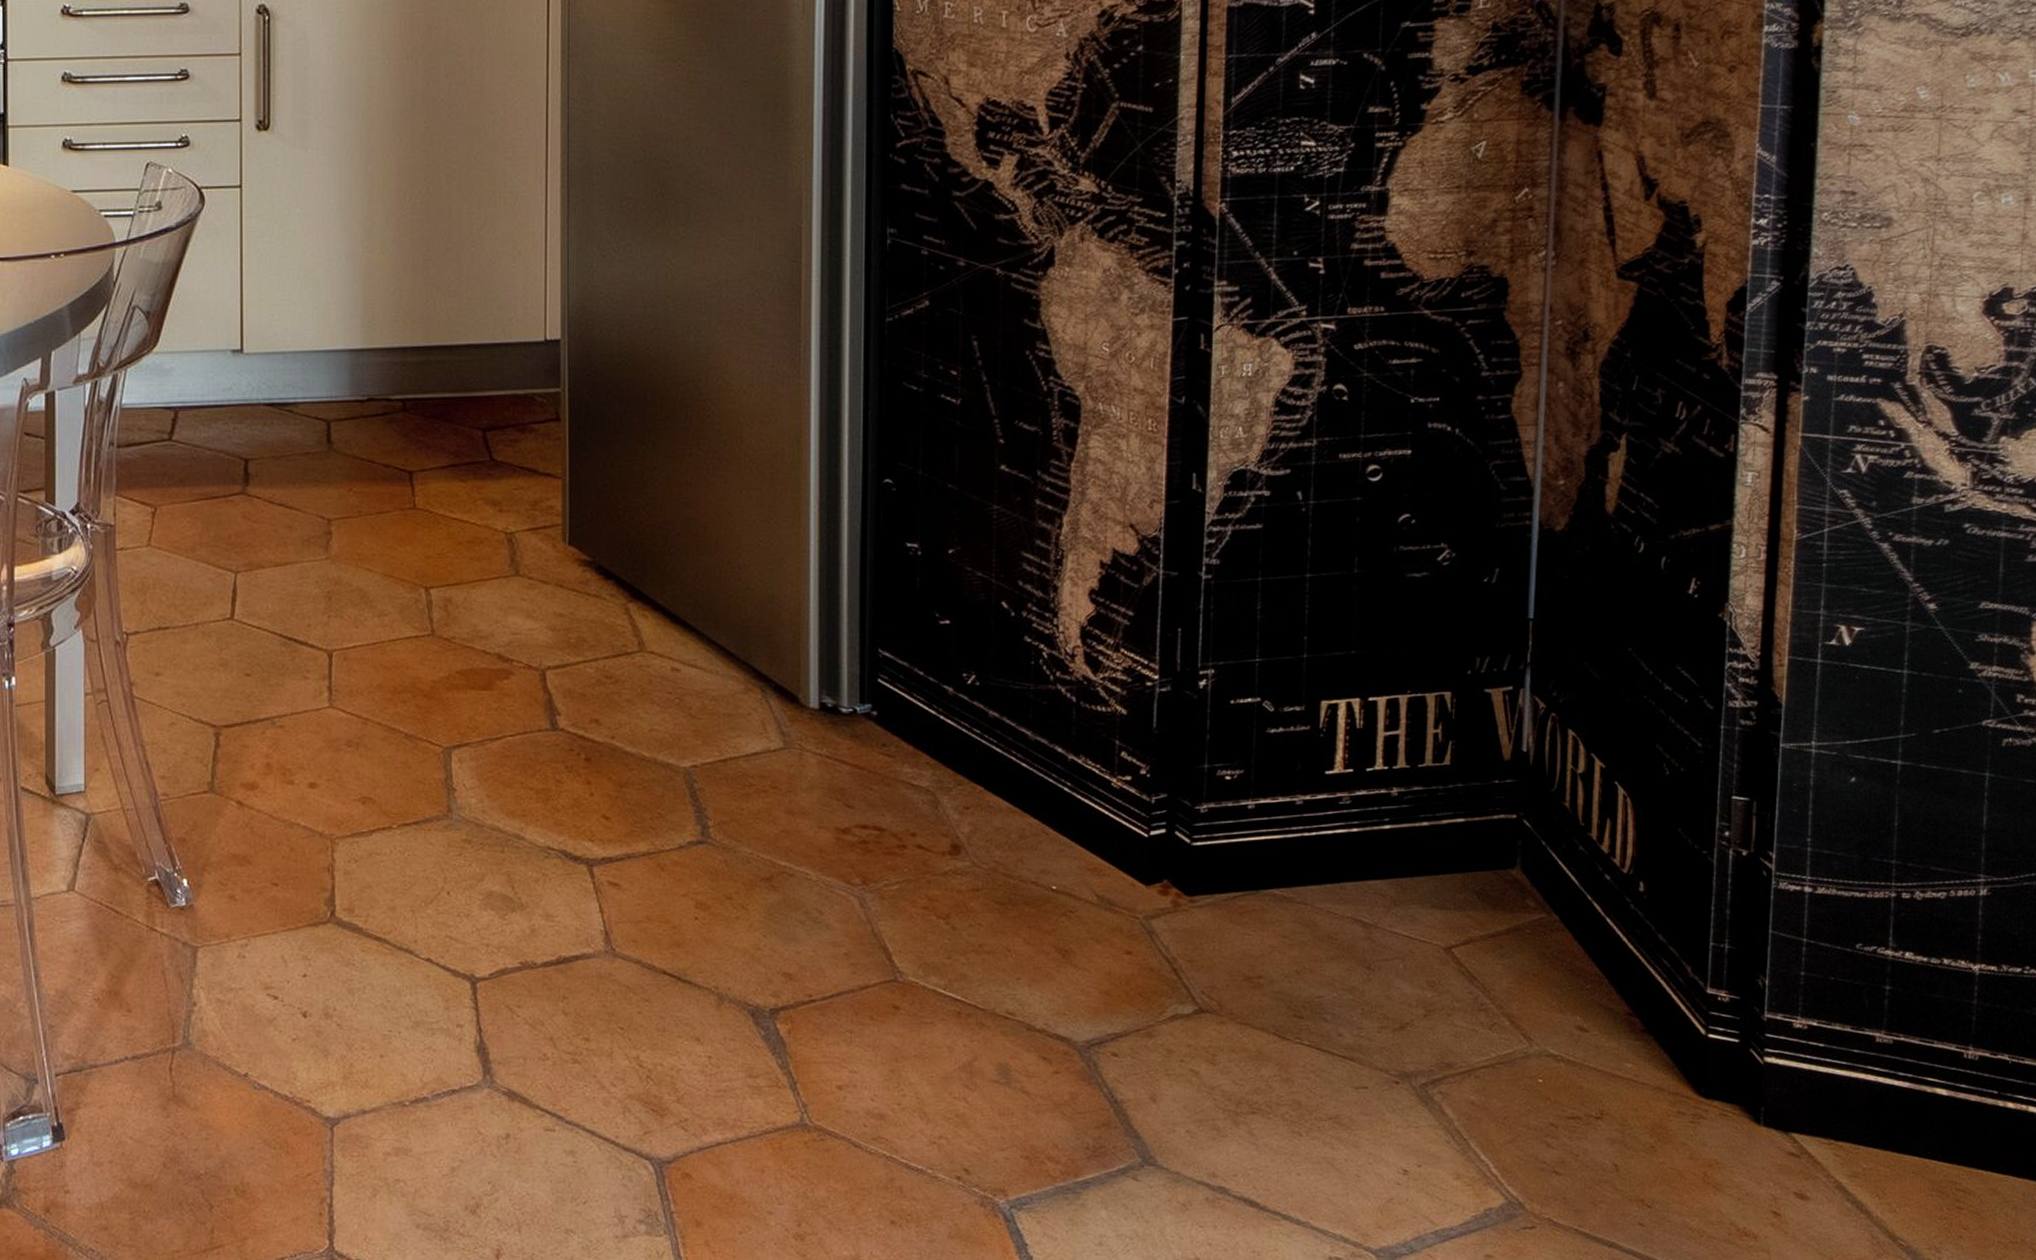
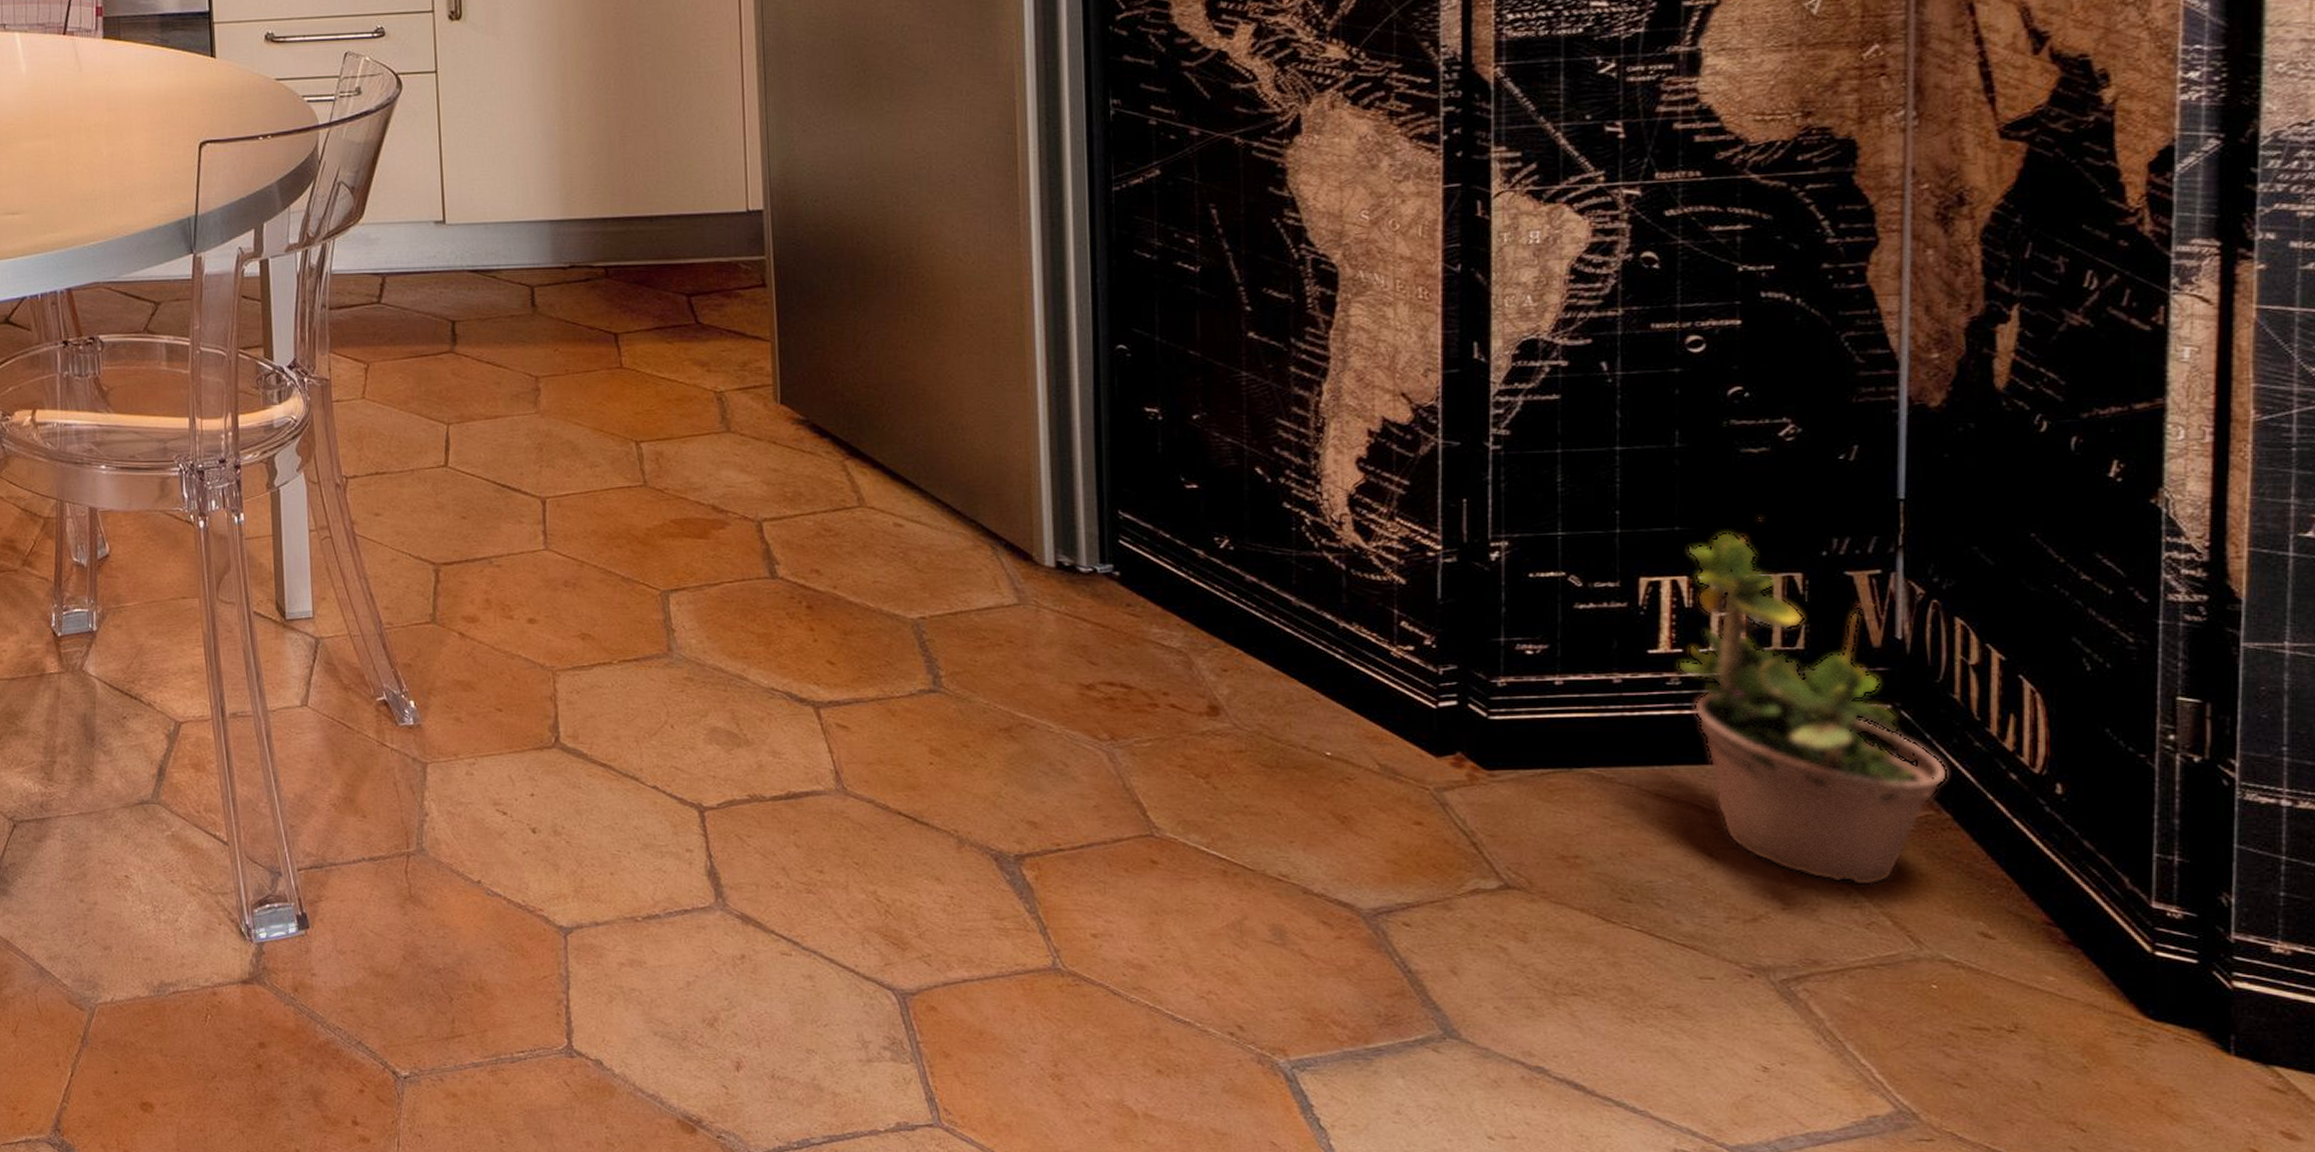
potted plant: none [1348,639,1558,989] -> present [1677,517,1948,886]

